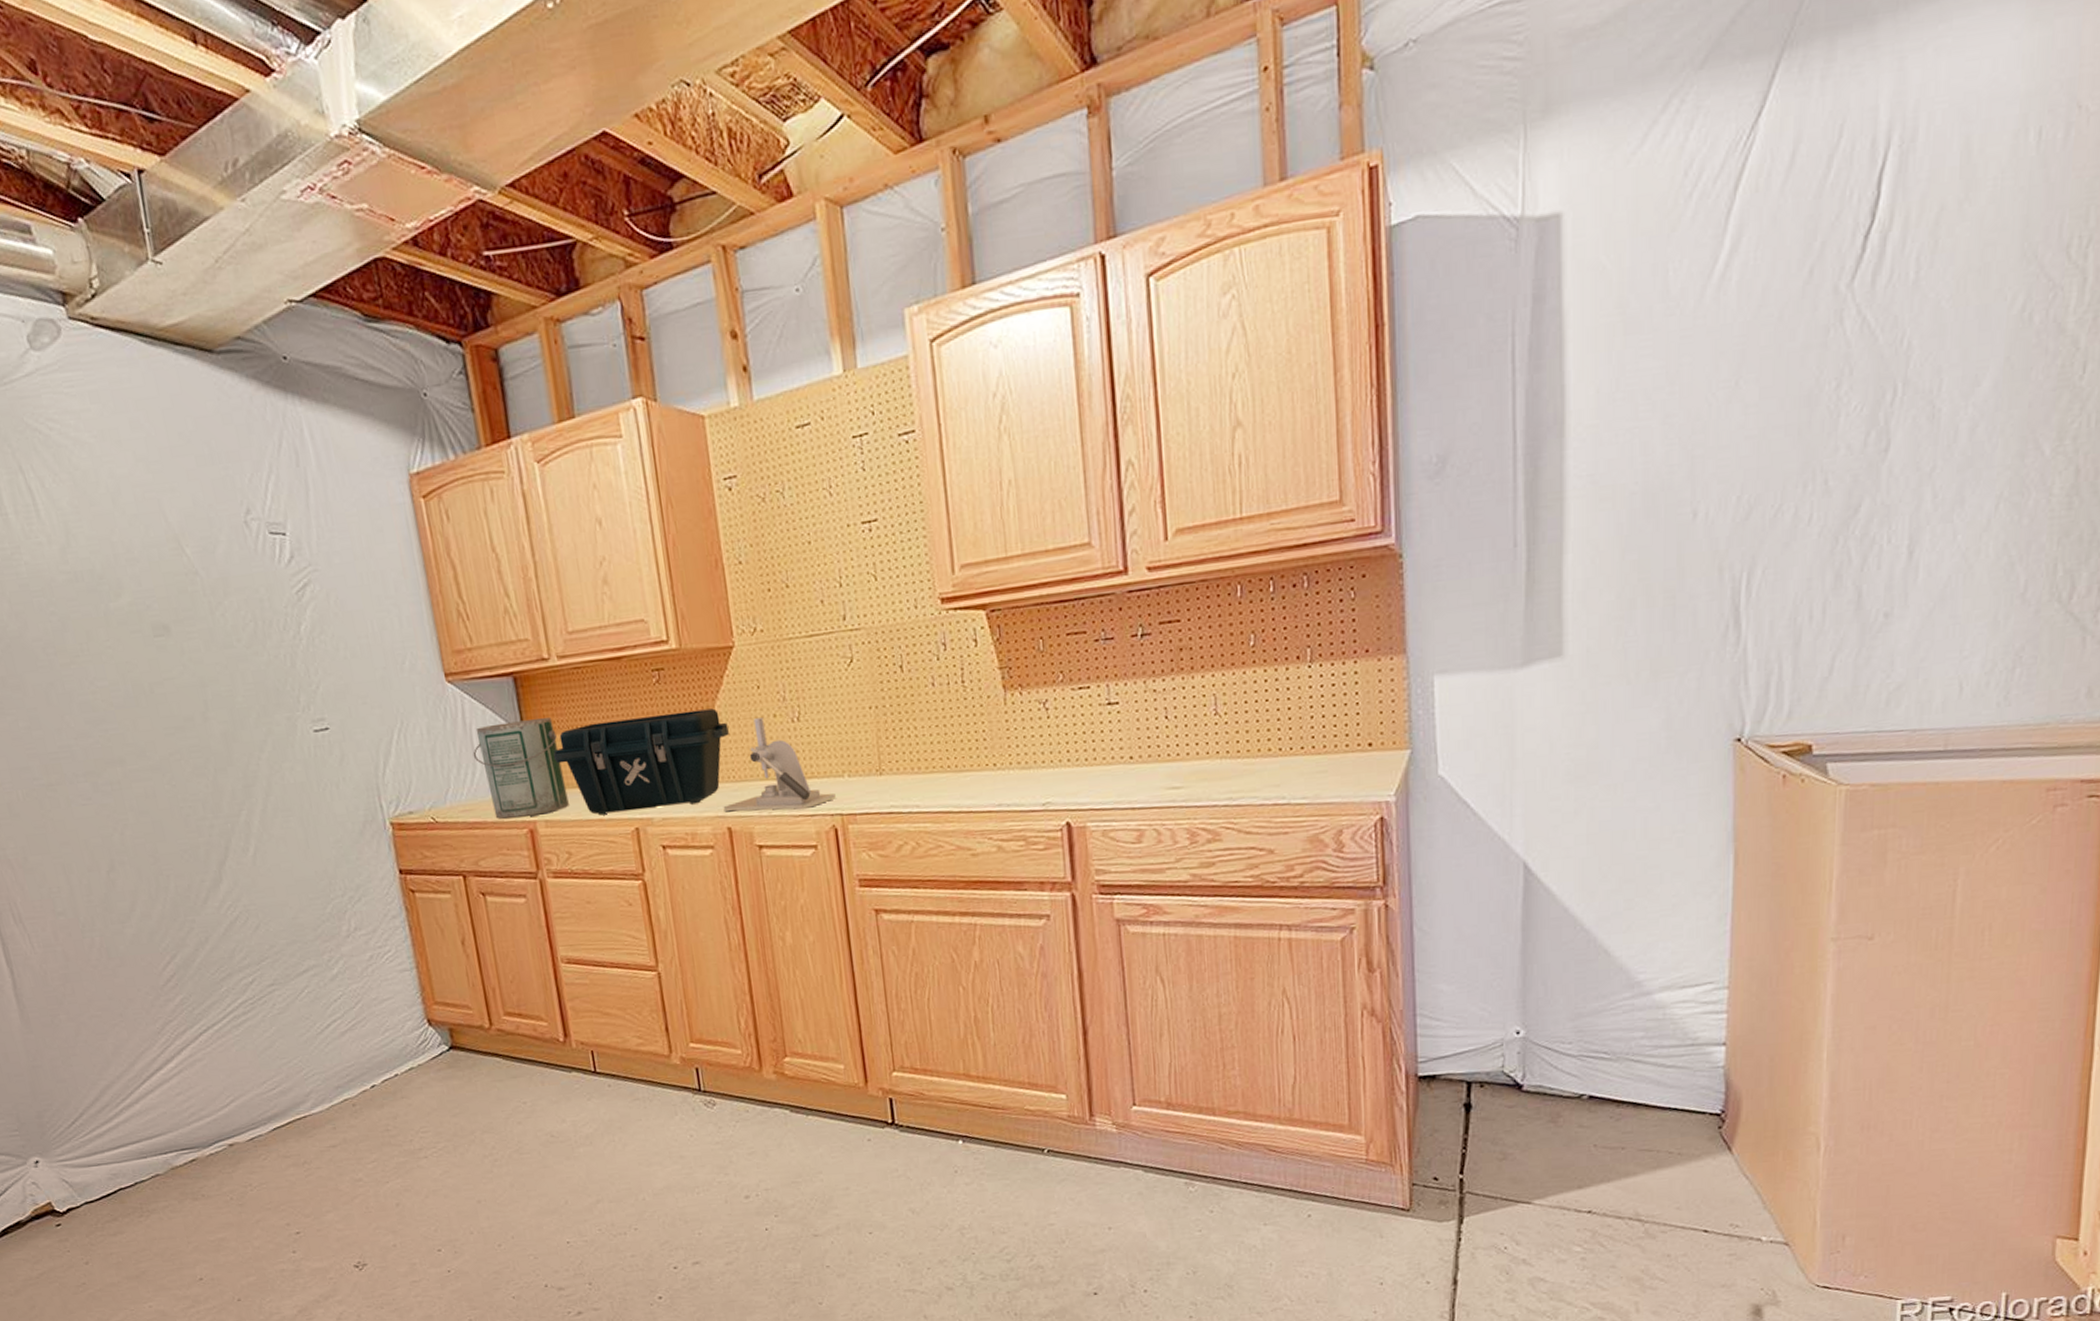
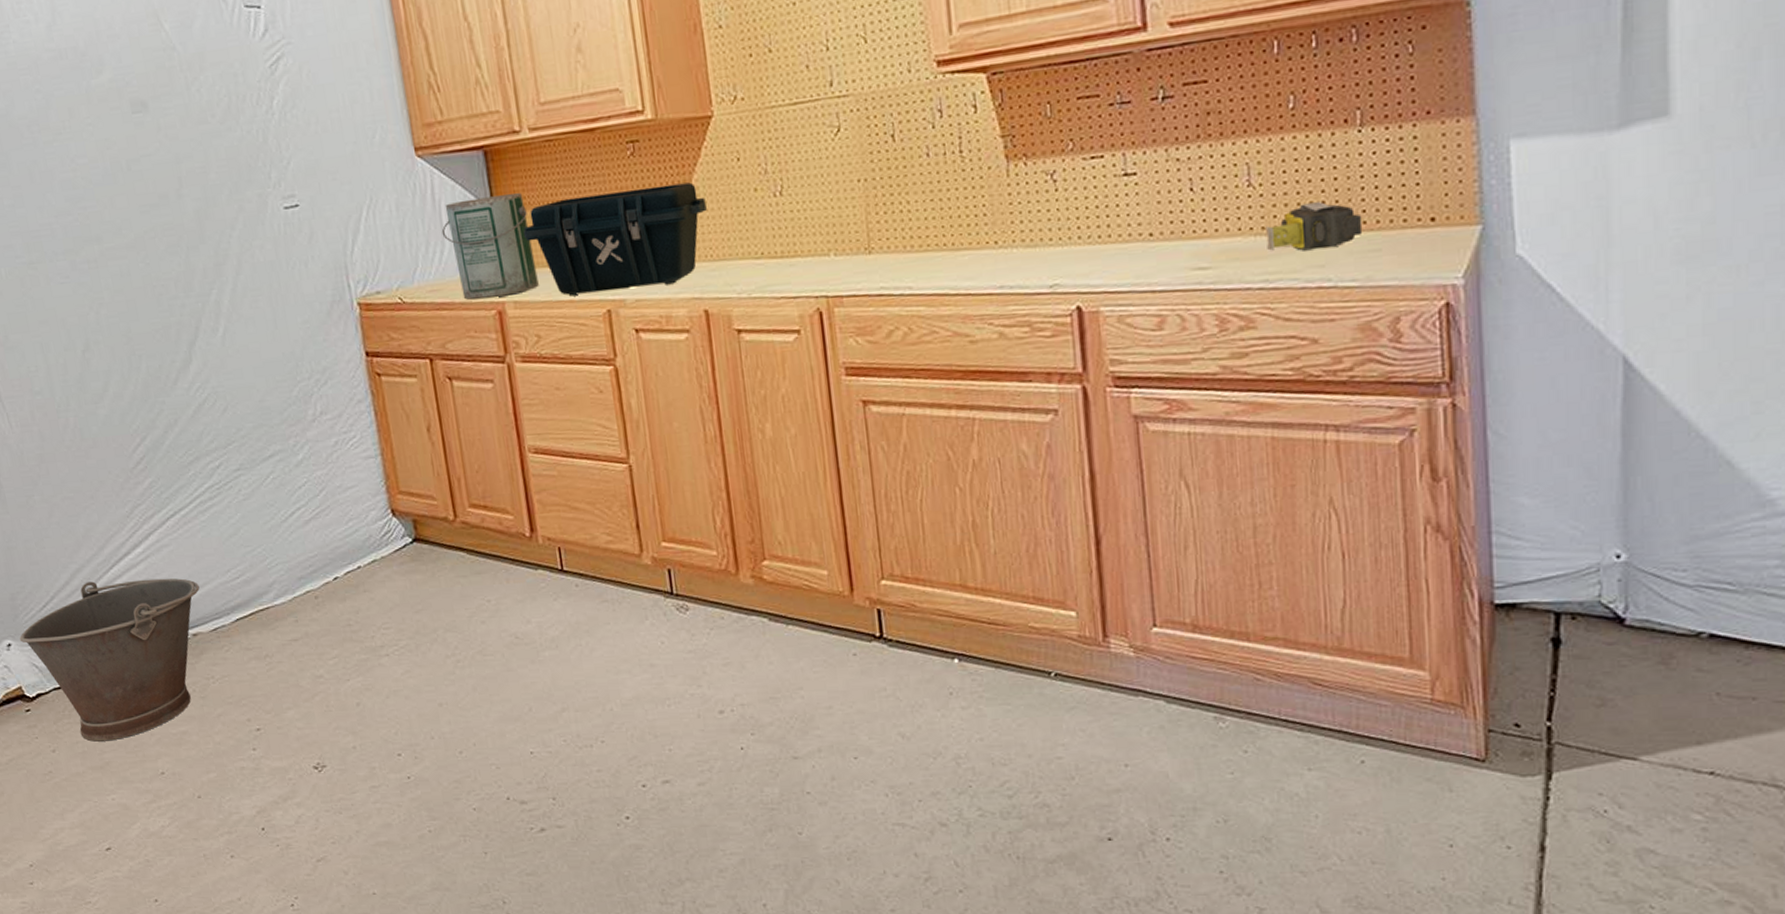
bucket: none [47,1091,235,1252] -> present [19,578,200,742]
arbor press: present [723,718,836,812] -> none [700,192,821,293]
tape measure: none [1230,729,1312,773] -> present [1266,202,1363,251]

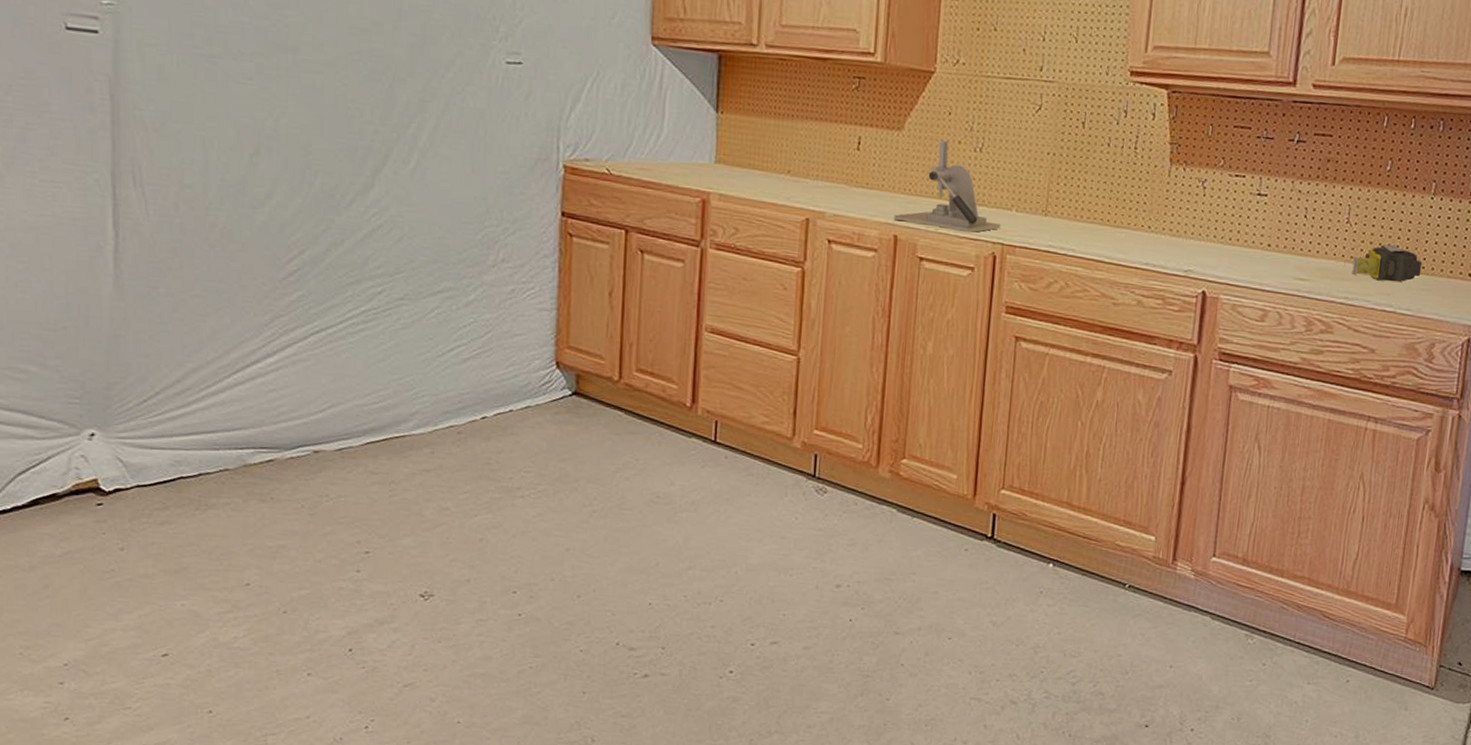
bucket: present [19,578,200,742] -> none [106,383,332,546]
paint can: present [441,193,539,301] -> none [662,93,749,188]
toolbox: present [522,182,707,297] -> none [740,113,914,208]
arbor press: none [700,192,821,293] -> present [894,141,1001,233]

